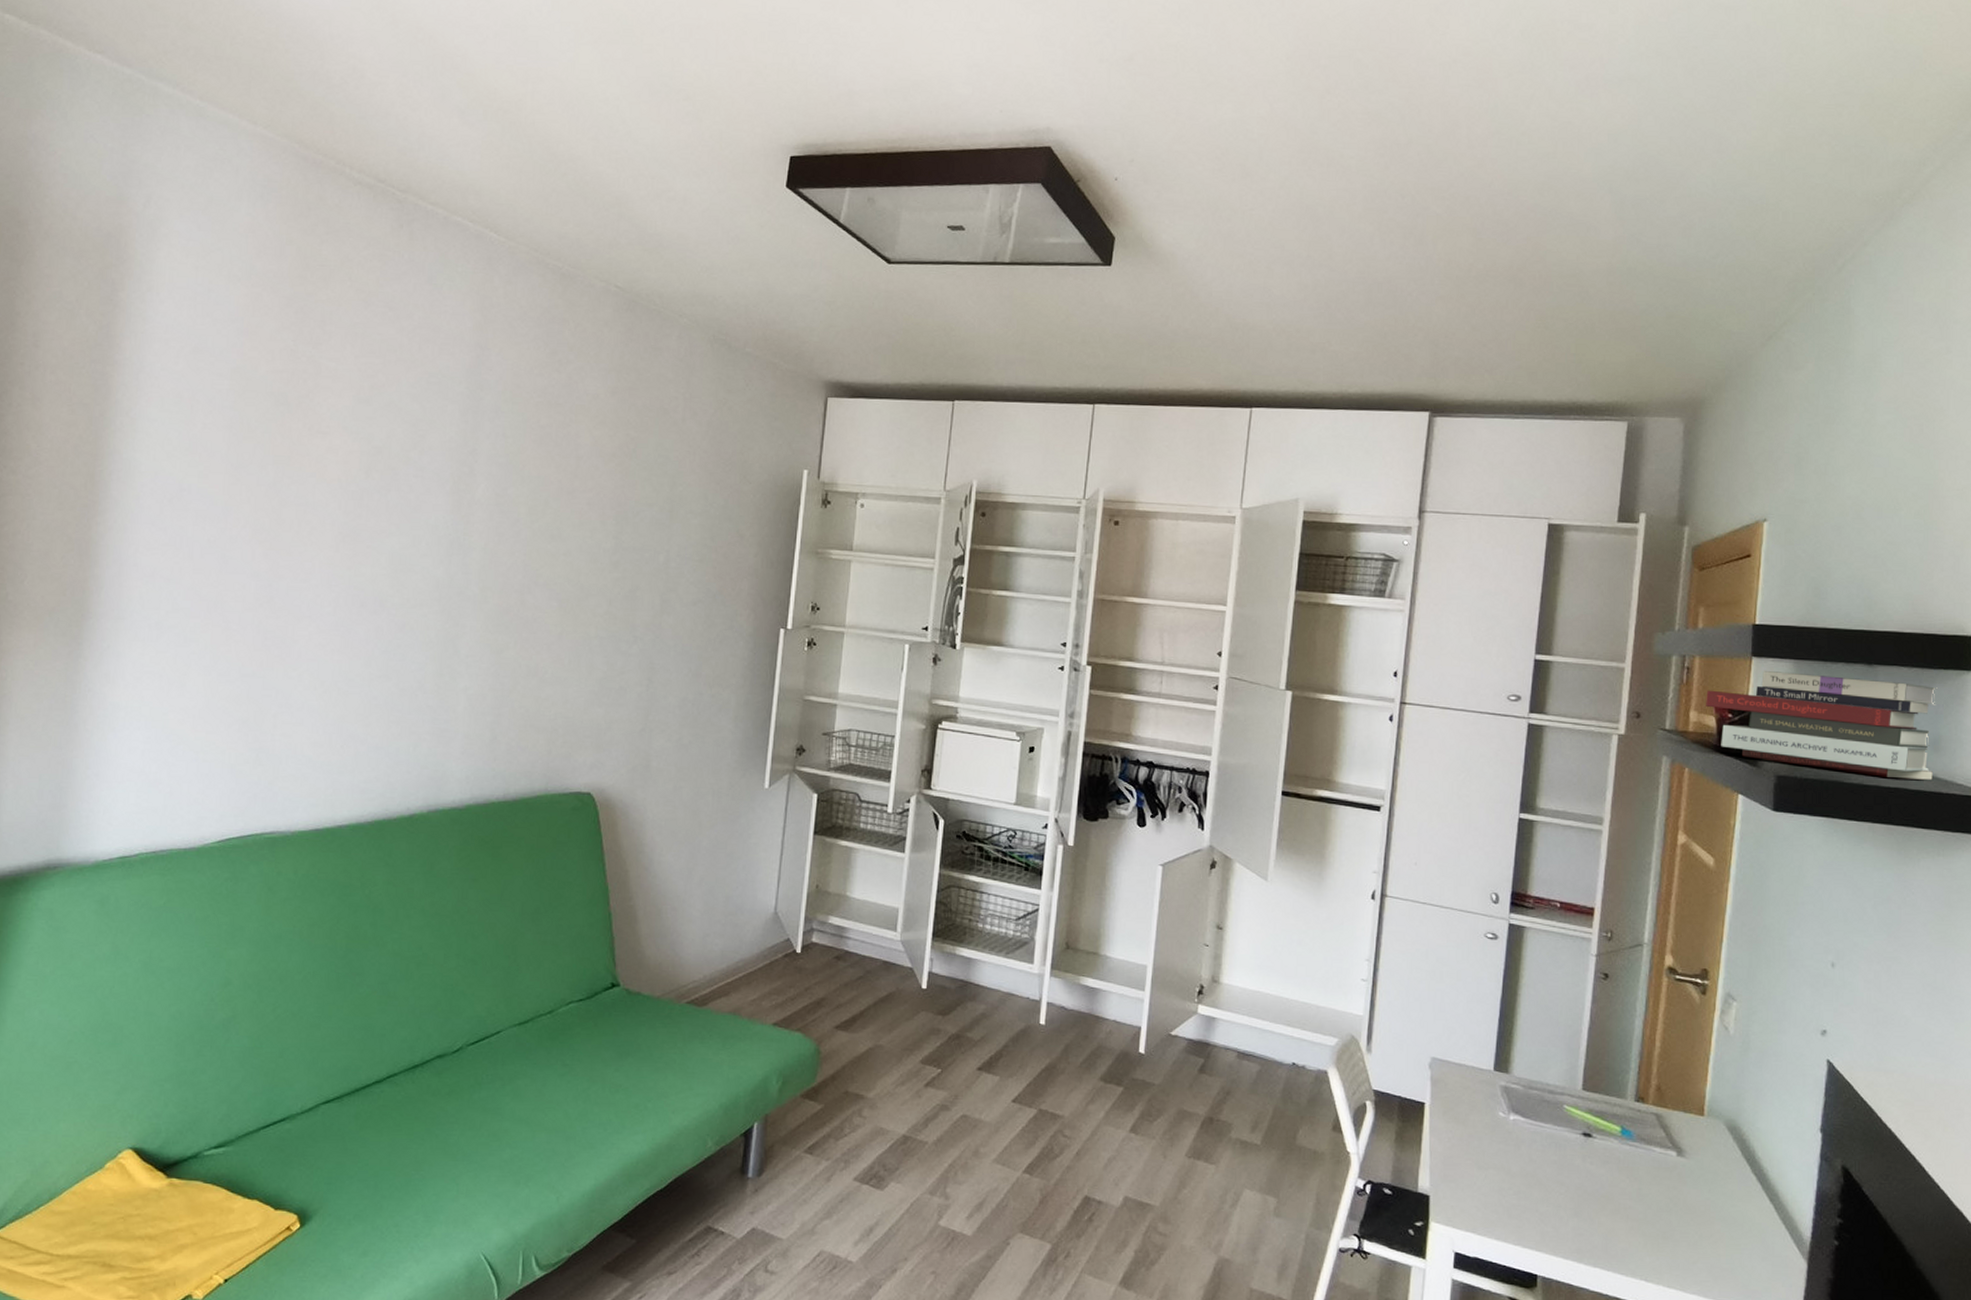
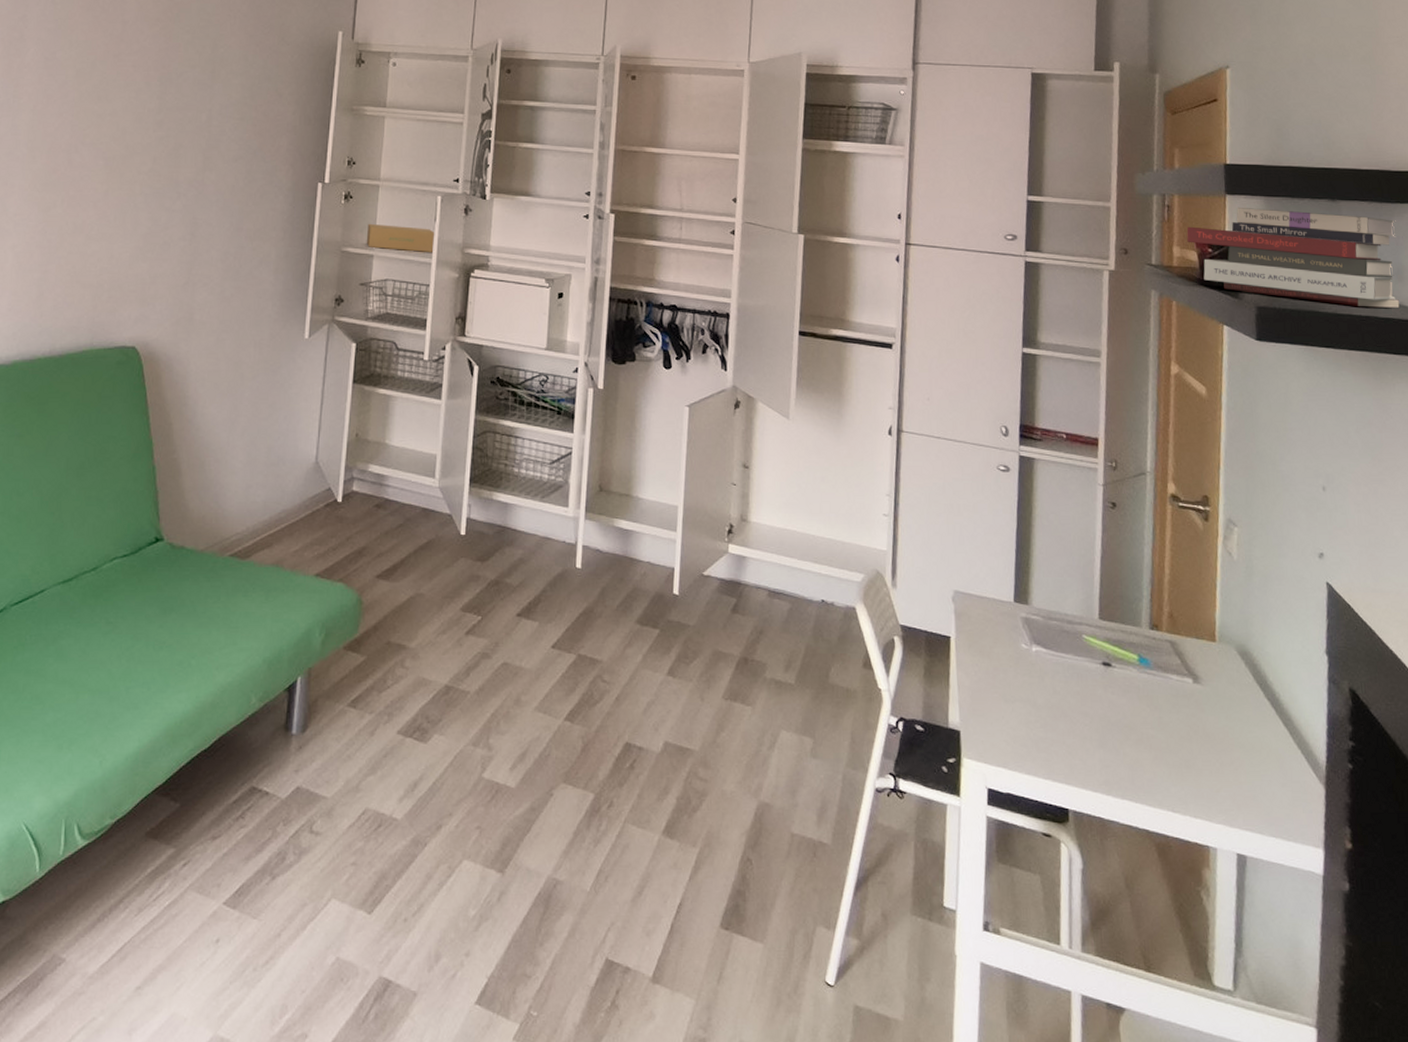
box: none [829,671,902,702] -> present [366,223,435,252]

